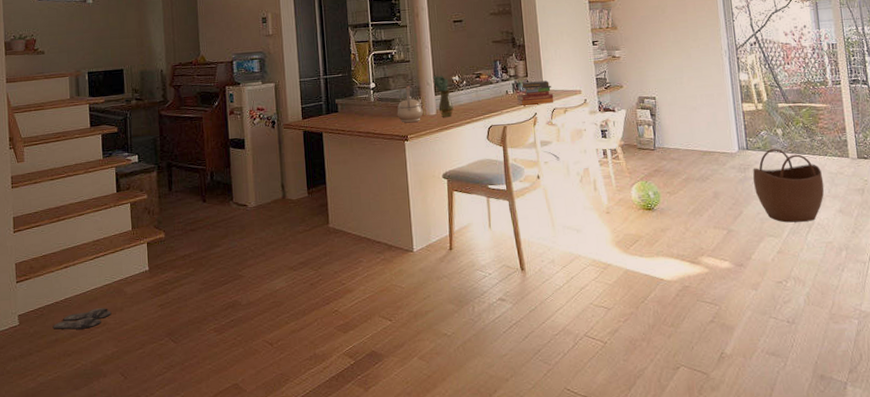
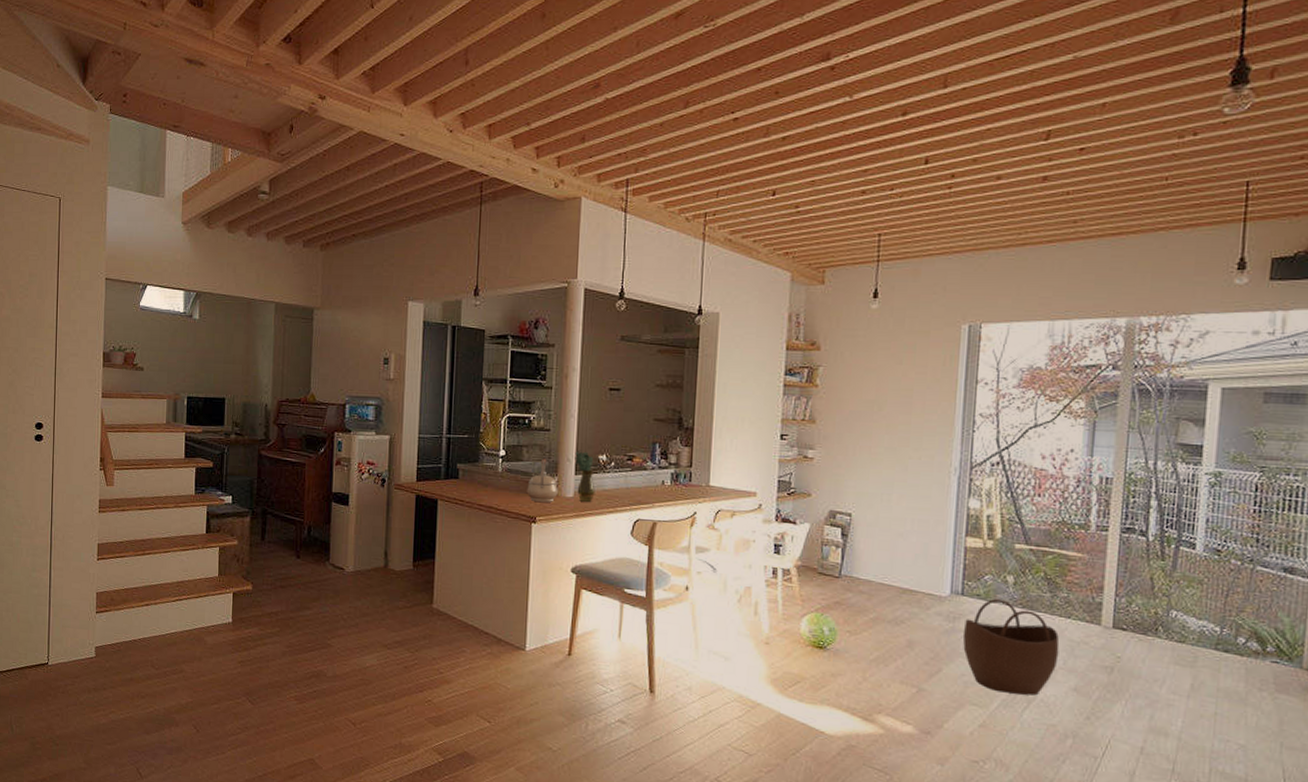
slippers: present [53,308,112,330] -> none [129,653,190,673]
books: present [517,80,554,105] -> none [674,473,721,503]

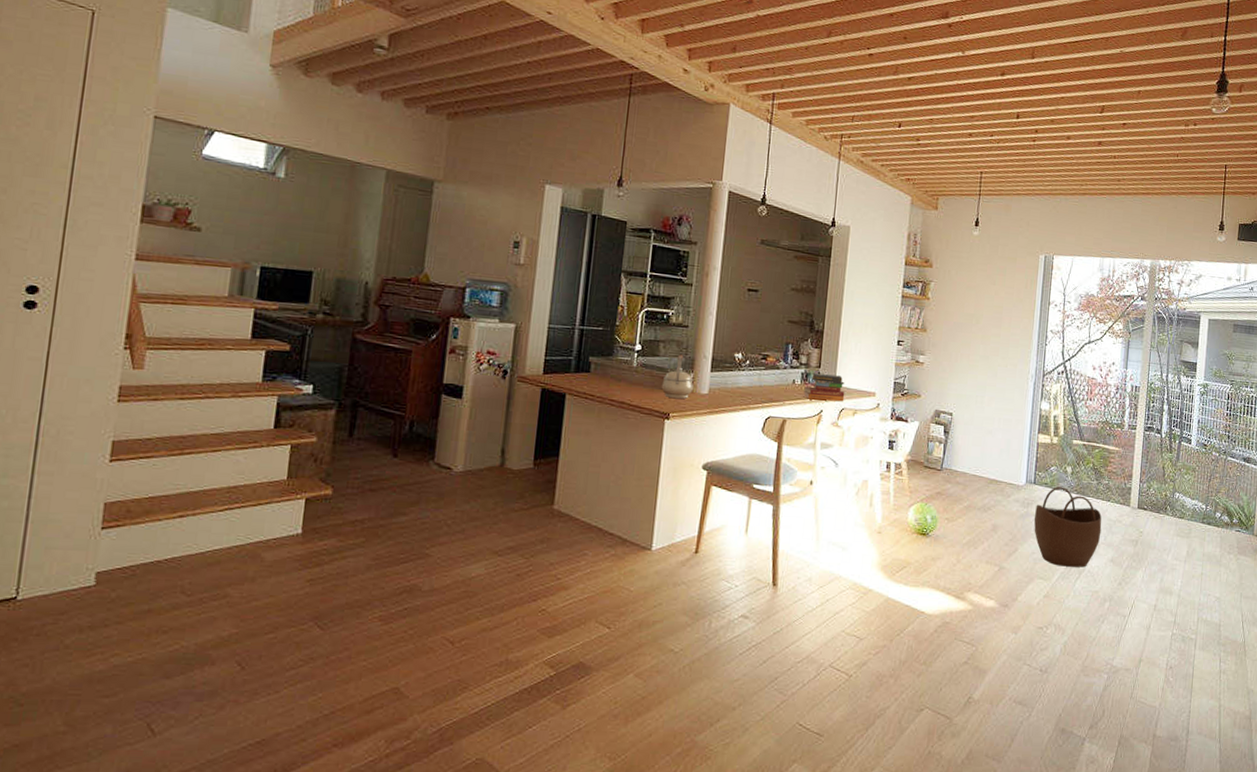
vase: present [575,449,595,502] -> none [711,347,730,399]
books: none [674,473,721,503] -> present [803,373,845,402]

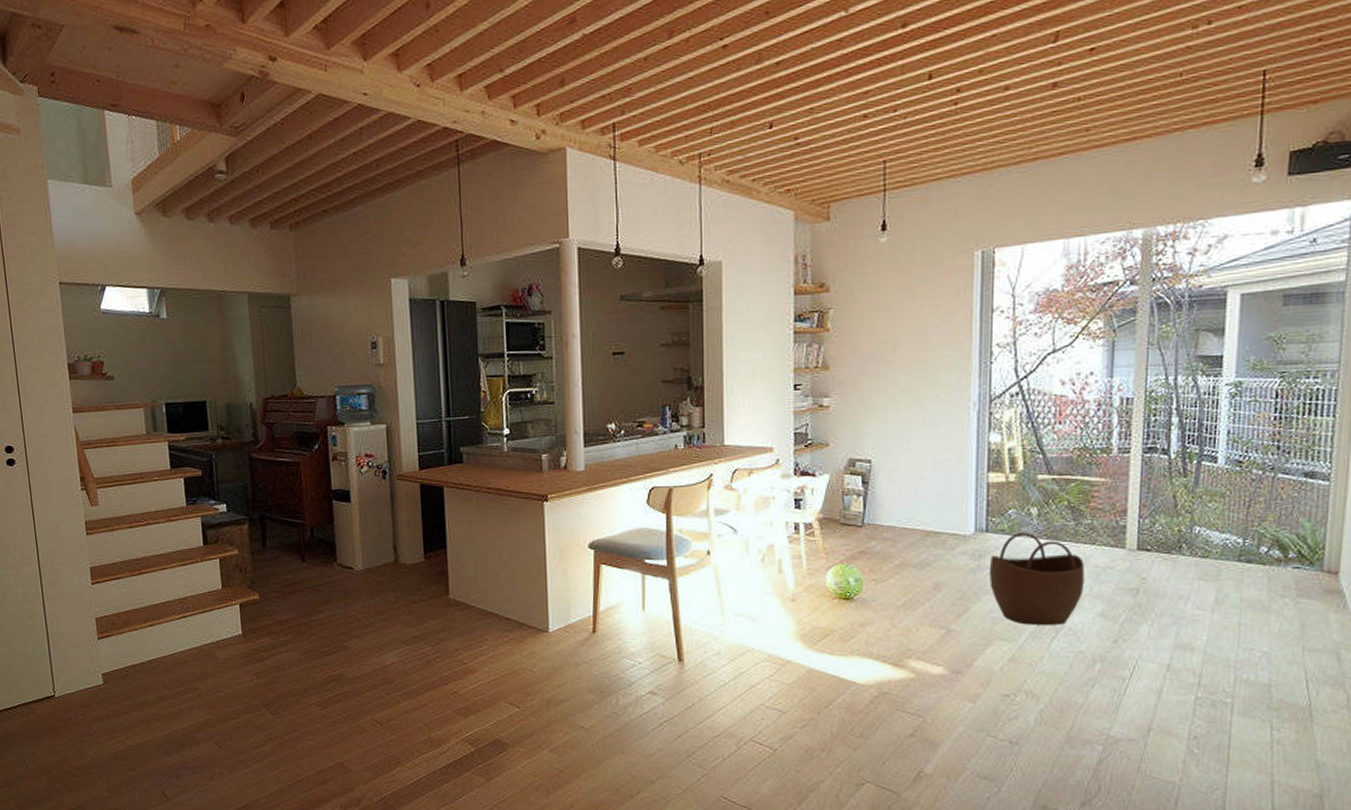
kettle: present [661,354,694,399] -> none [535,433,568,479]
books: present [803,373,845,402] -> none [689,433,737,464]

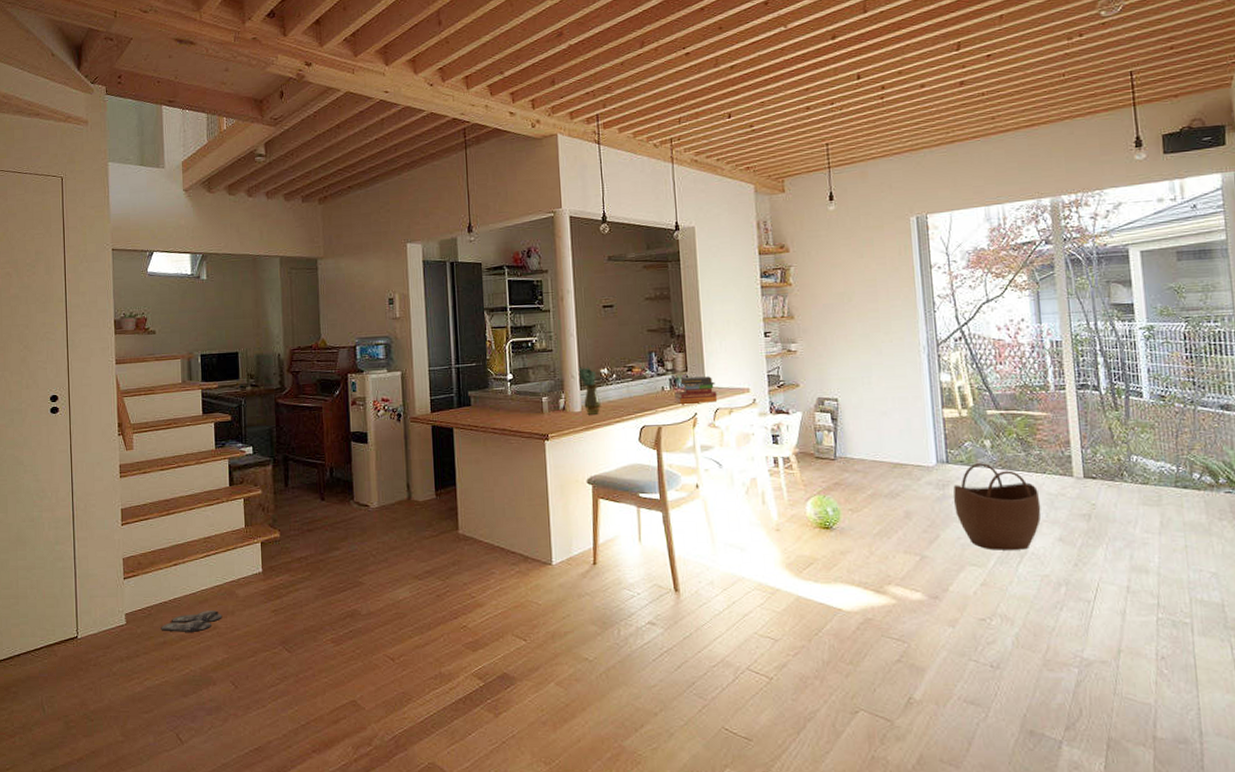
slippers: none [139,672,203,693] -> present [161,610,223,632]
vase: none [582,420,607,474] -> present [578,366,601,415]
books: none [689,433,737,464] -> present [674,376,718,404]

